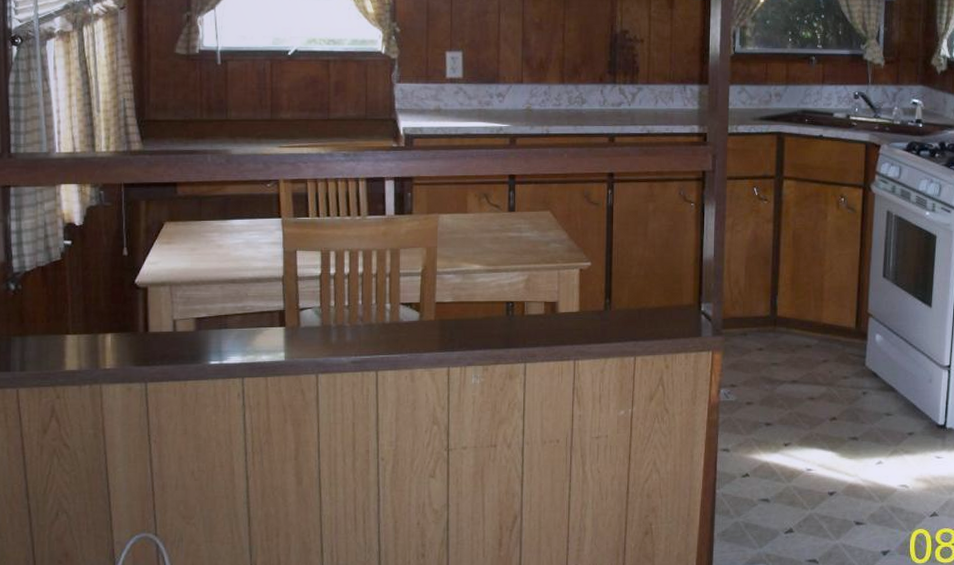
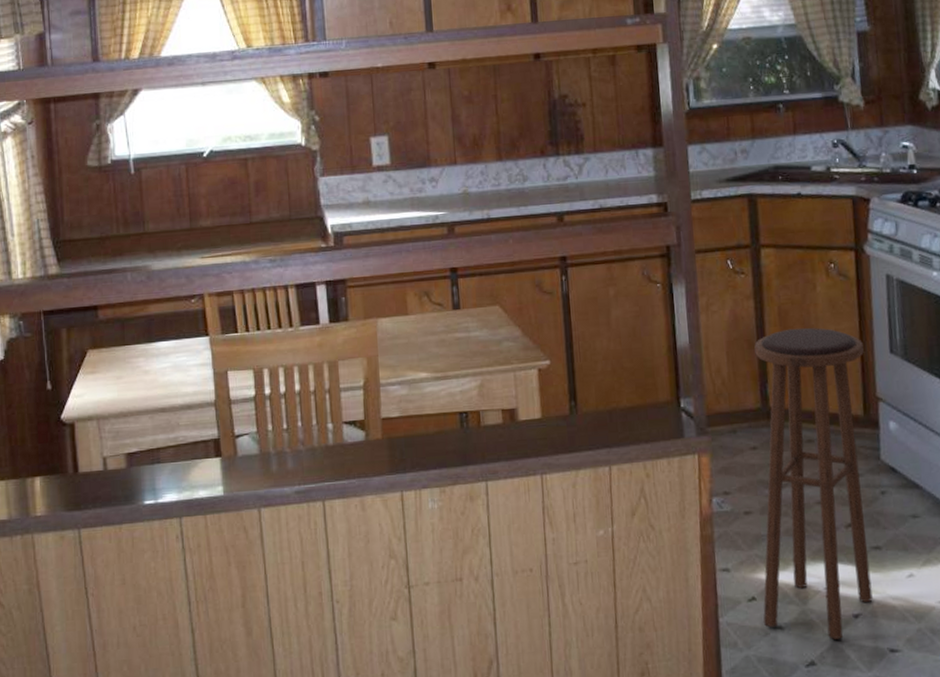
stool: none [753,250,861,513] -> present [754,328,873,641]

